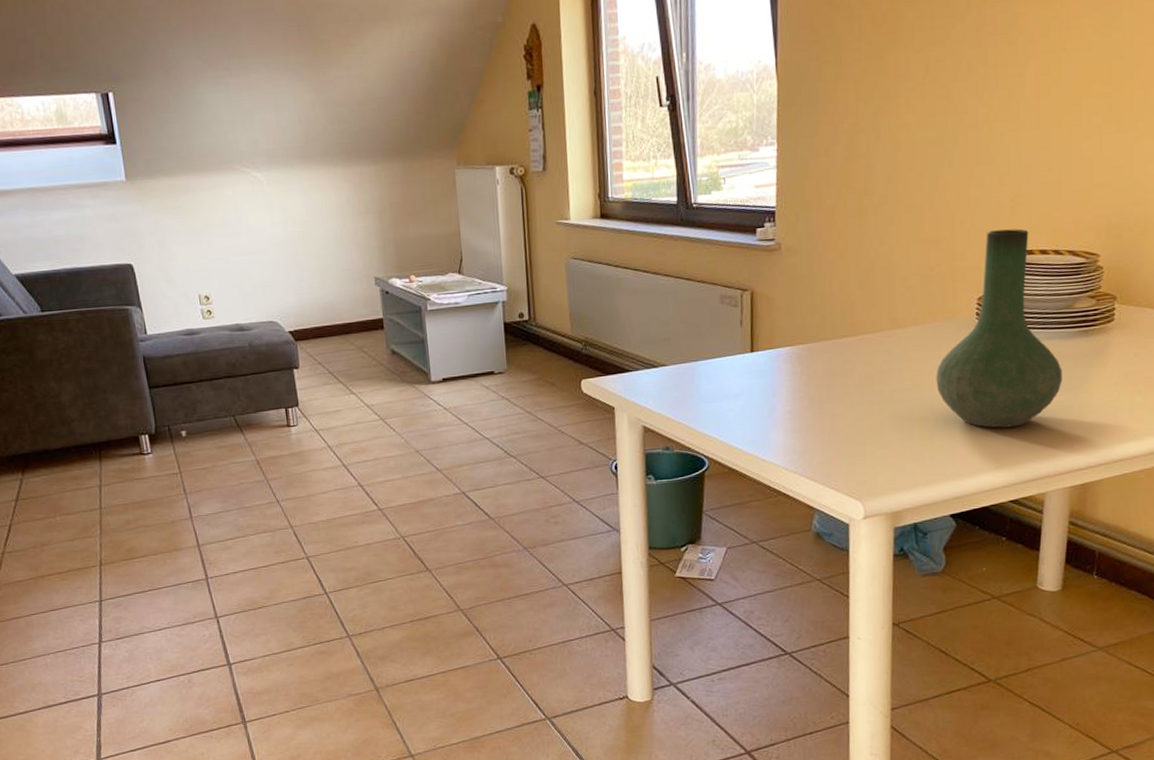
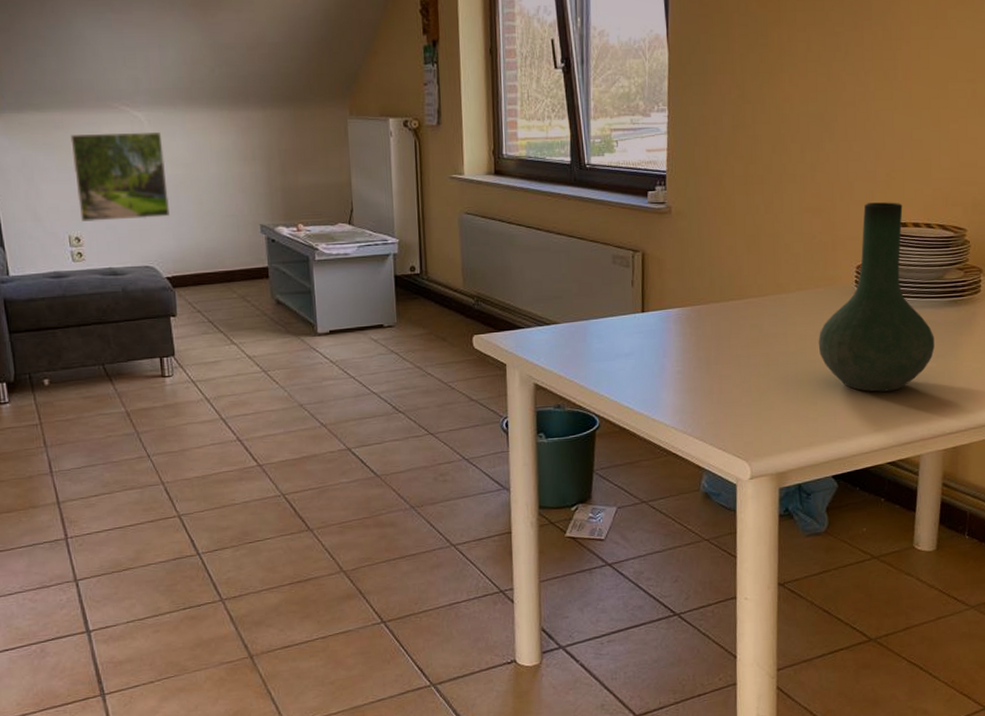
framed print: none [196,190,290,281] -> present [69,131,170,222]

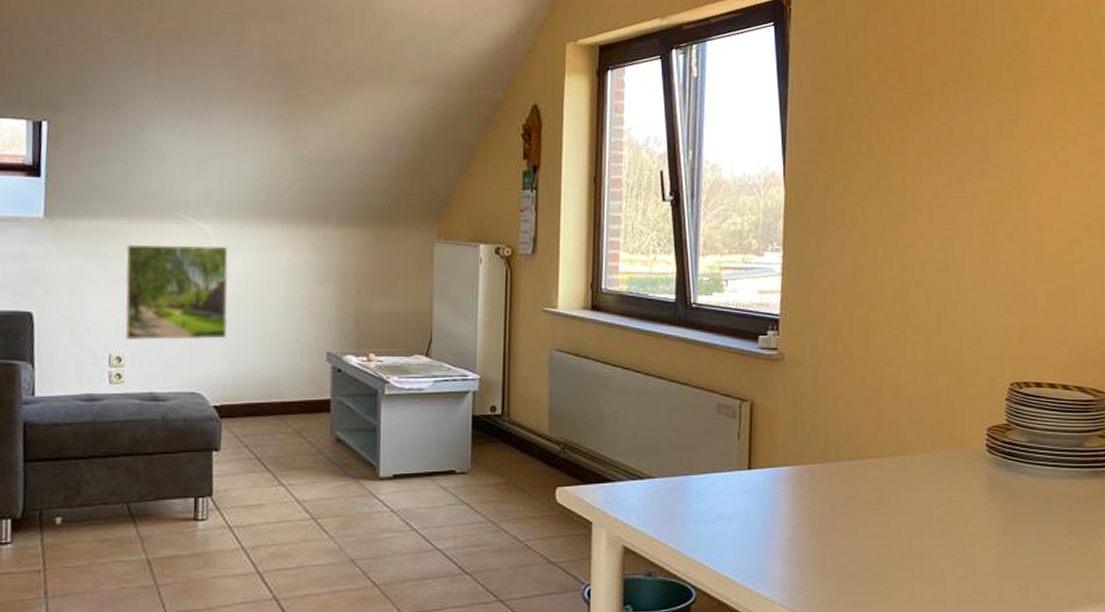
vase: present [818,202,935,392] -> none [945,359,1076,573]

